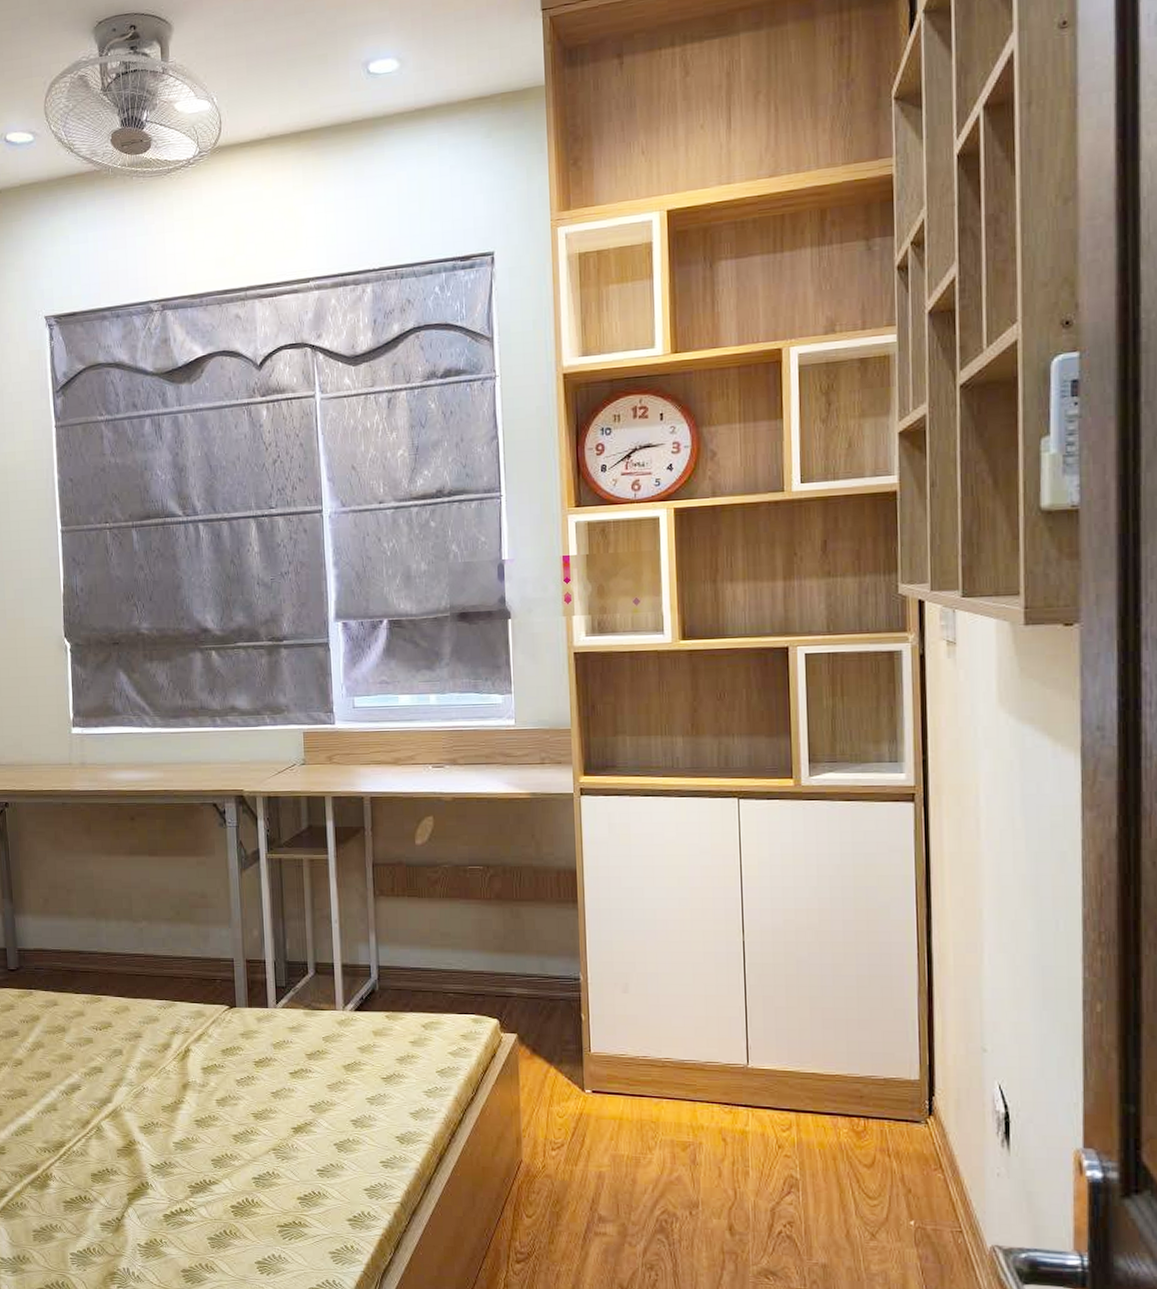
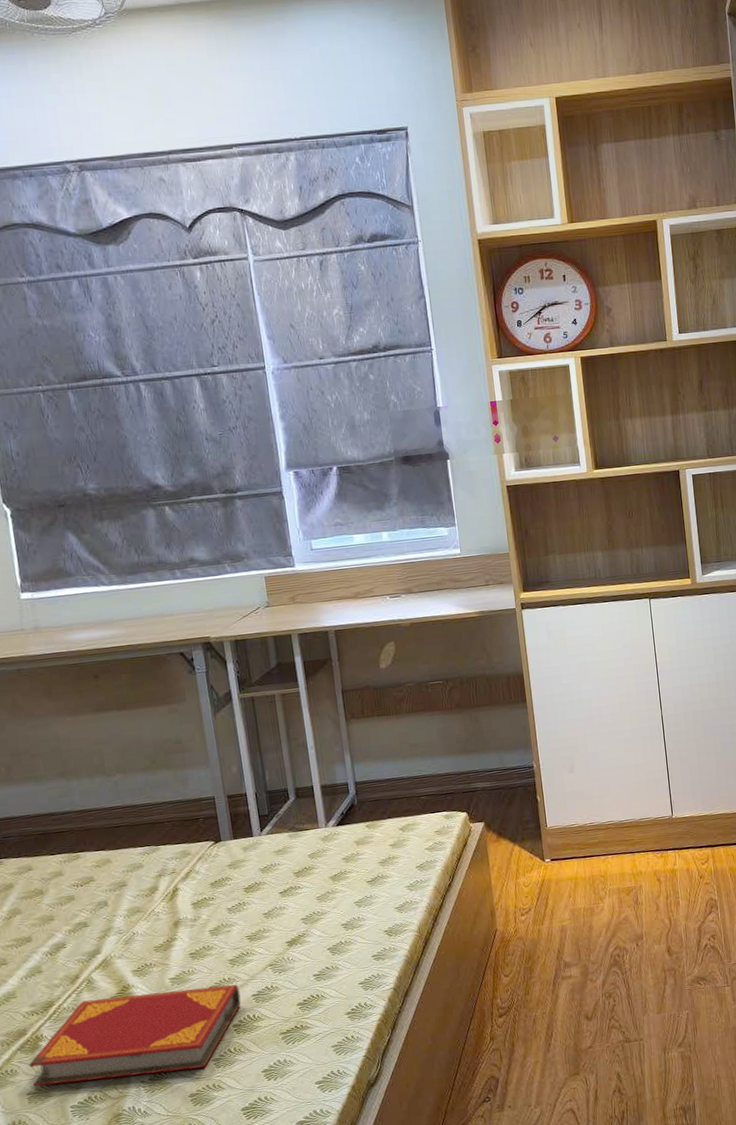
hardback book: none [37,1148,241,1245] -> present [29,984,241,1086]

